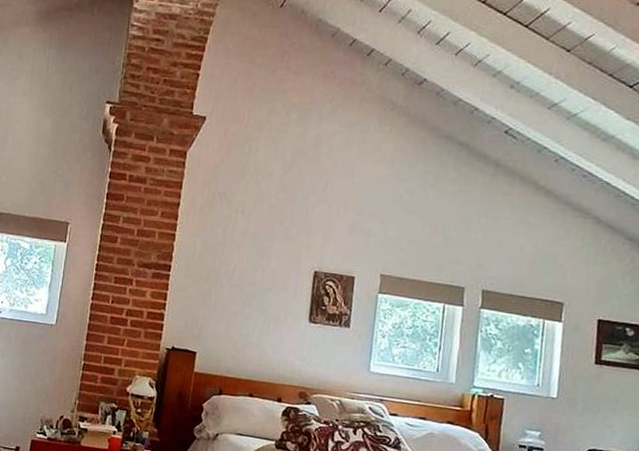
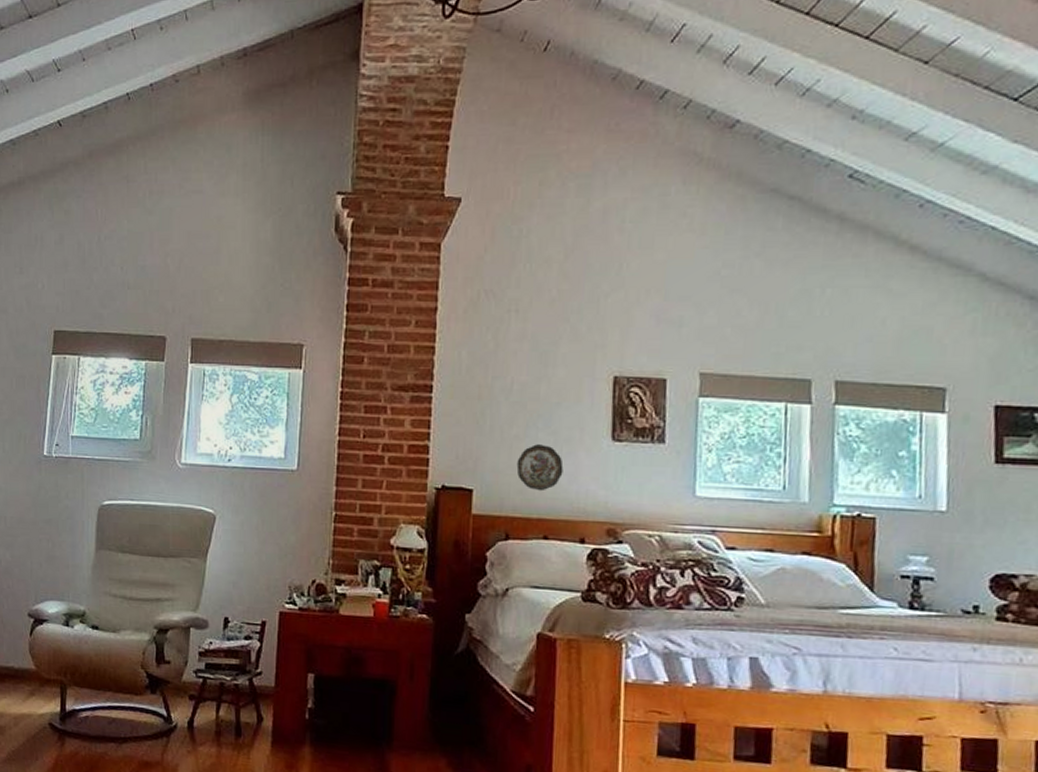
decorative plate: none [232,320,270,358] -> present [516,444,564,492]

